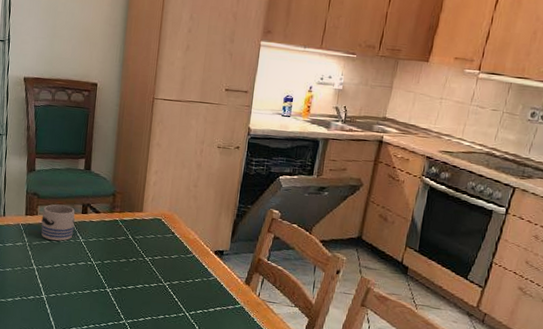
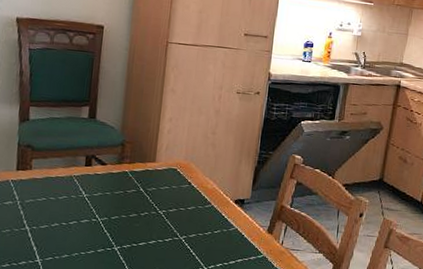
mug: present [41,204,75,241] -> none [35,156,77,197]

